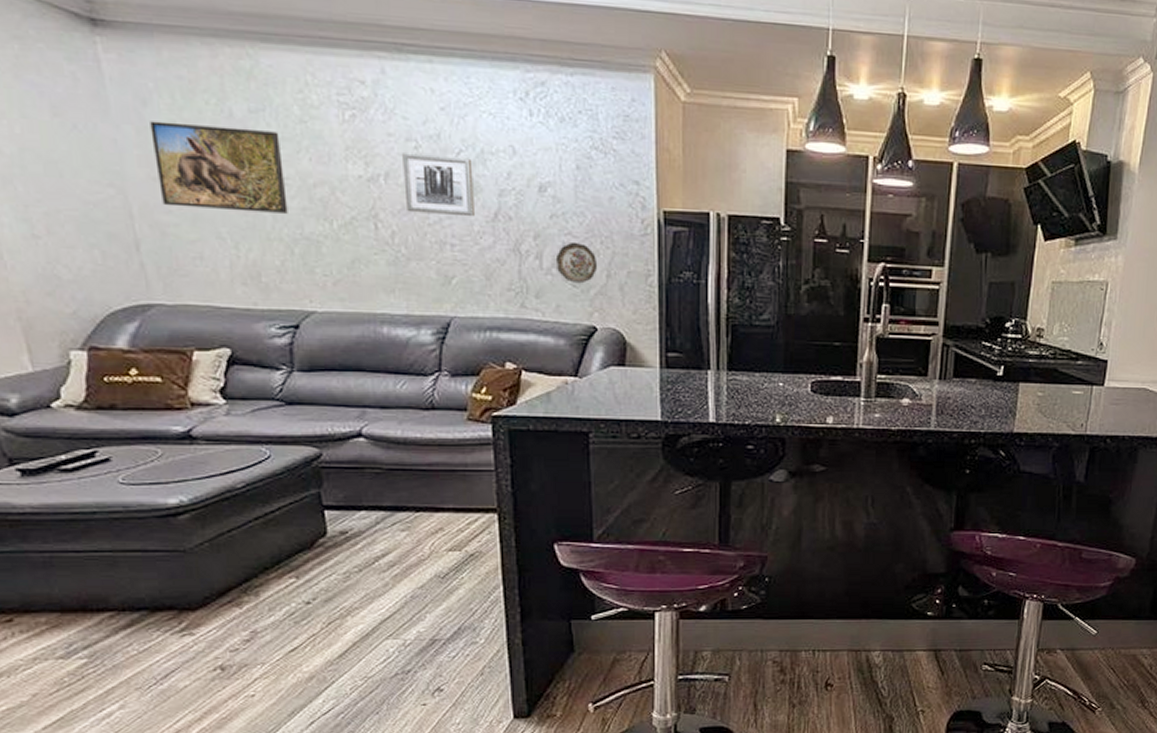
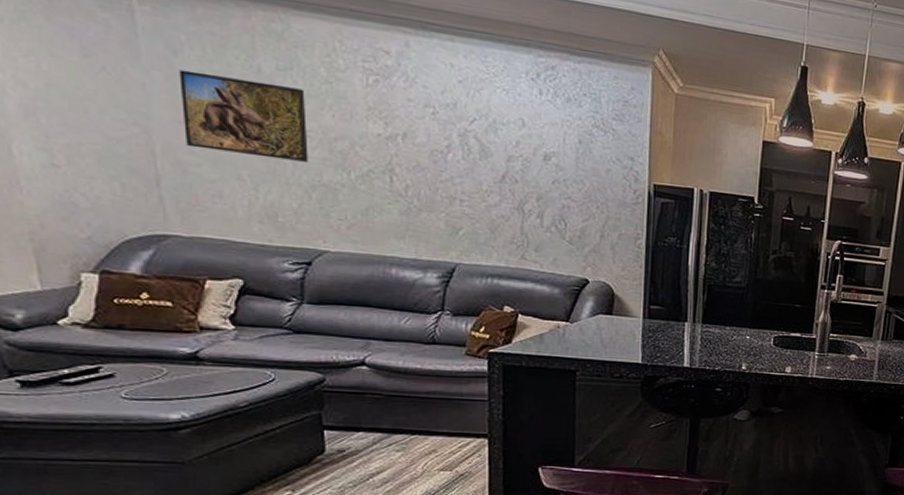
wall art: present [402,153,475,217] -> none [420,117,485,178]
decorative plate: present [555,241,598,284] -> none [555,205,593,242]

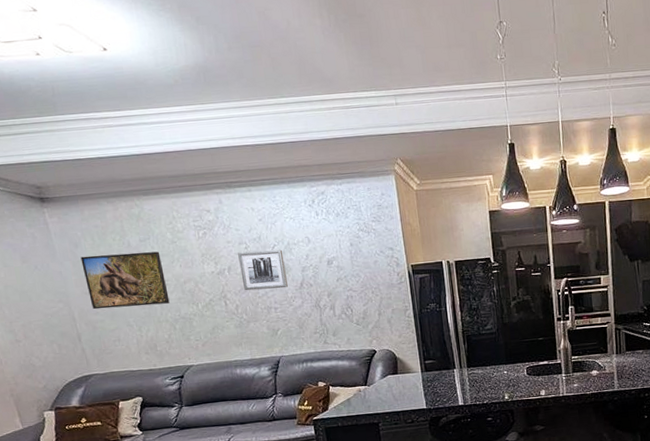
wall art: none [420,117,485,178] -> present [238,249,288,291]

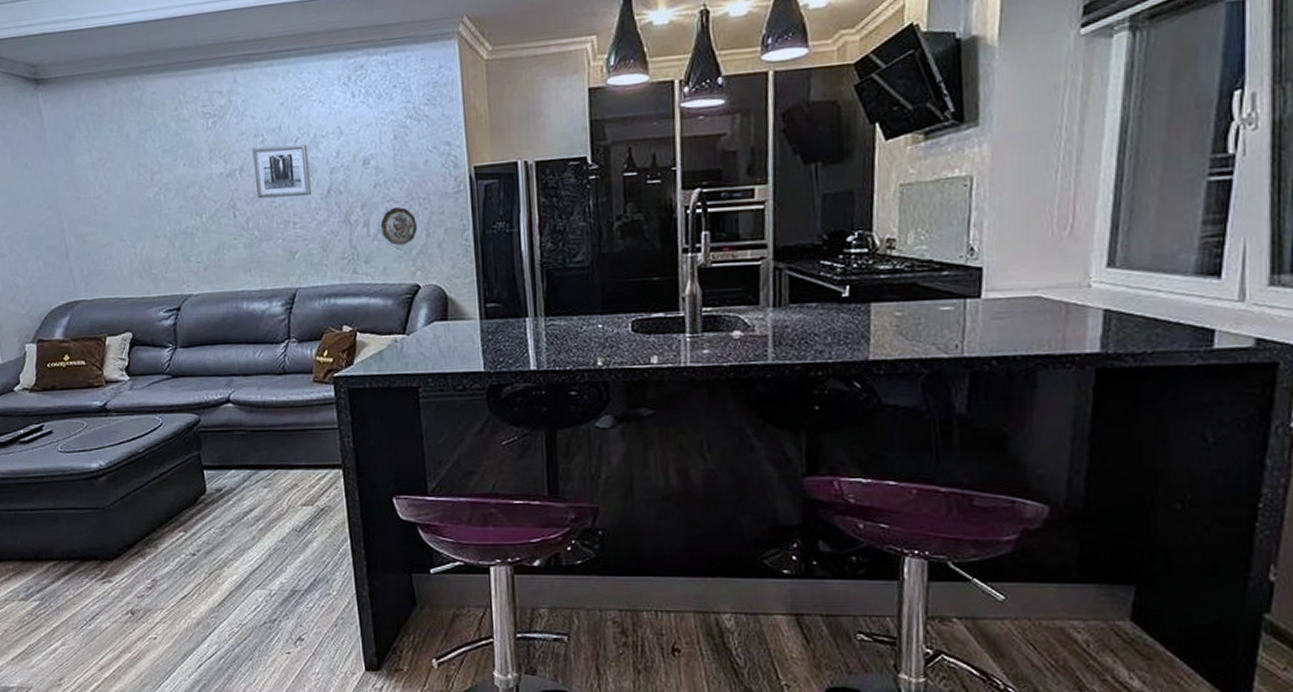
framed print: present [80,251,170,310] -> none [74,146,170,219]
decorative plate: none [343,294,372,323] -> present [380,206,418,246]

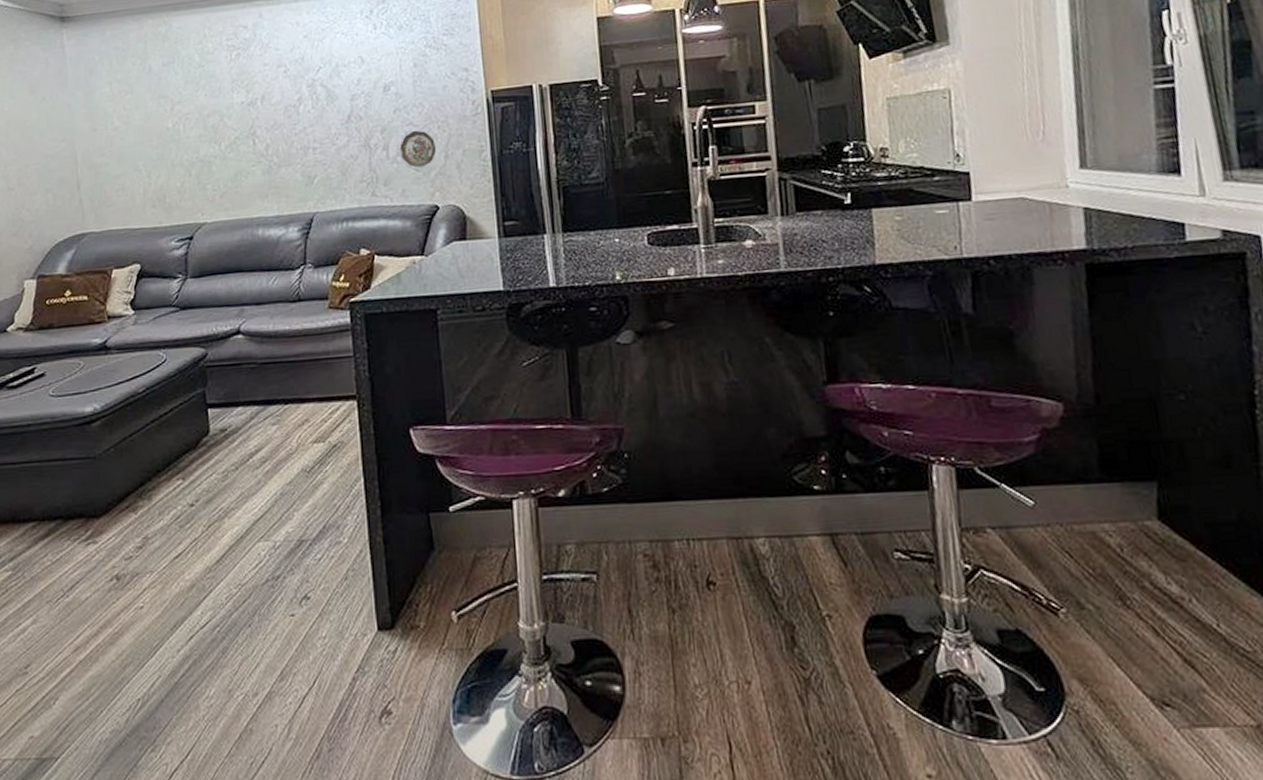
wall art: present [252,144,311,199] -> none [275,73,332,126]

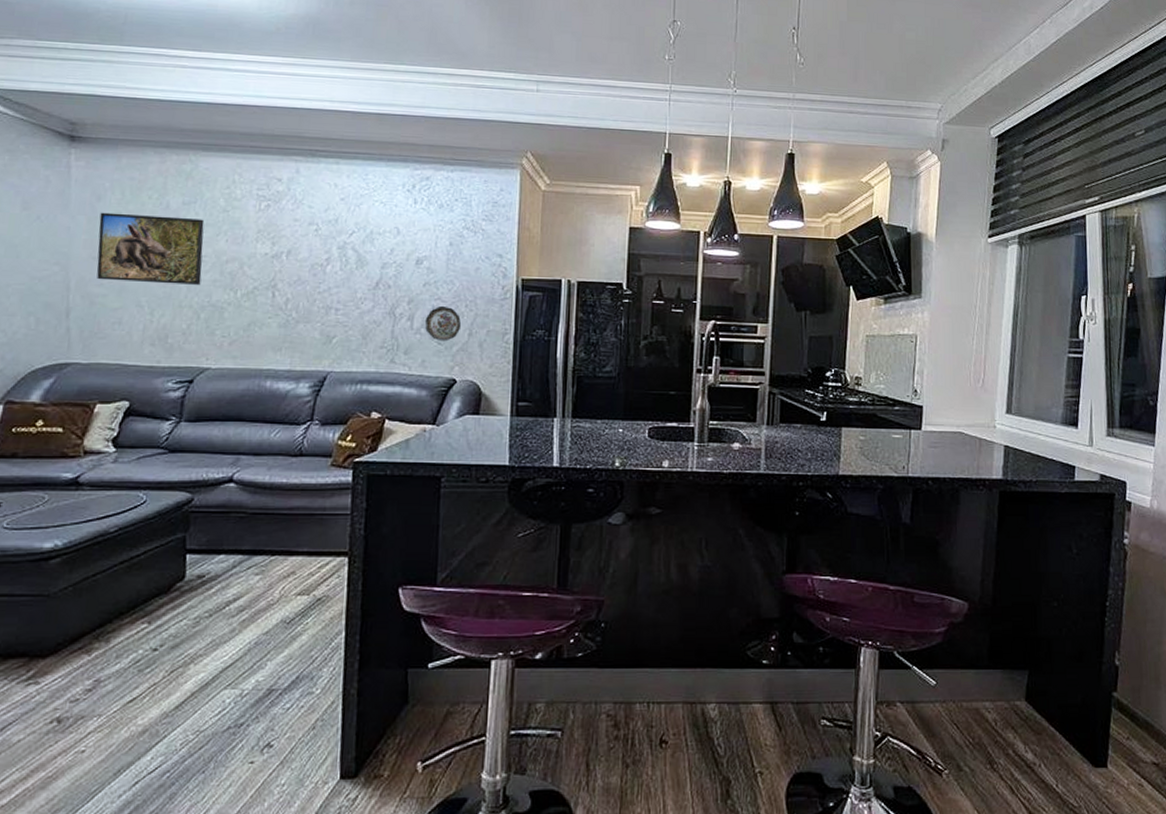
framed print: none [94,77,188,150] -> present [96,212,205,285]

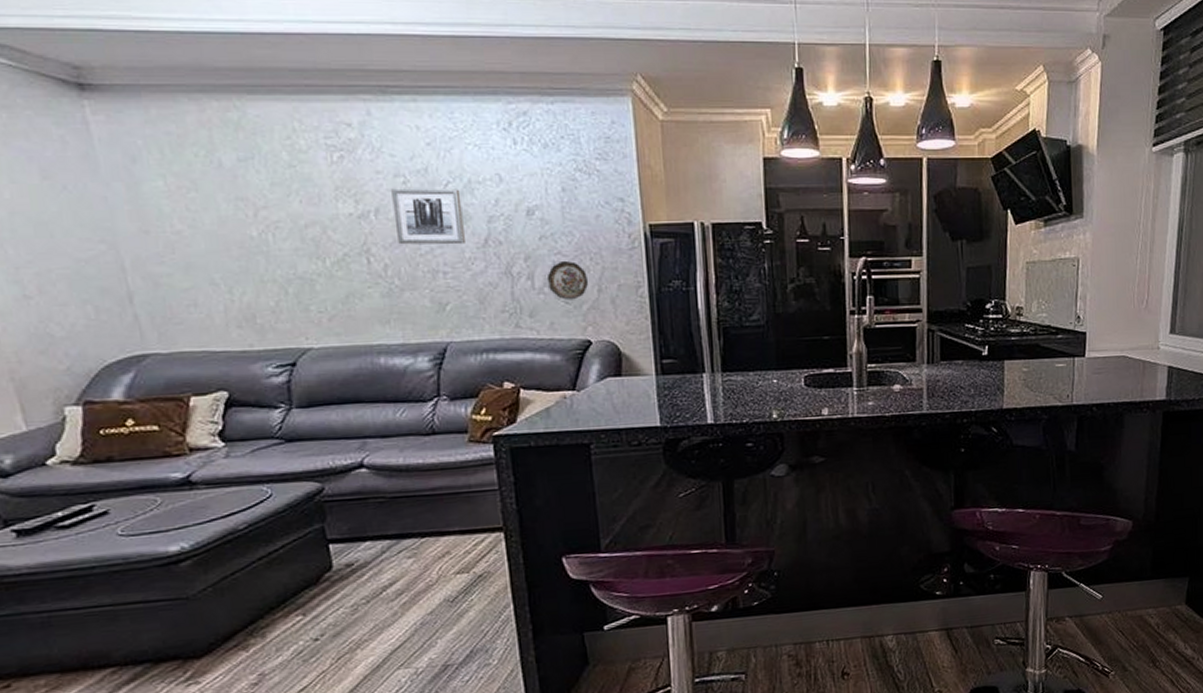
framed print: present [96,212,205,285] -> none [140,176,281,257]
wall art: none [301,234,362,286] -> present [391,188,465,245]

